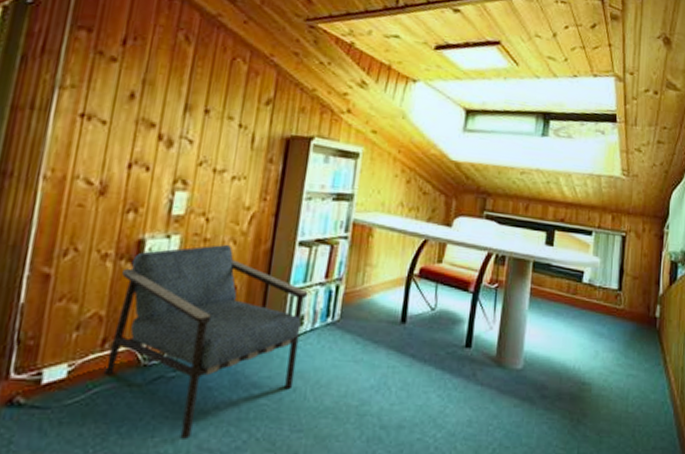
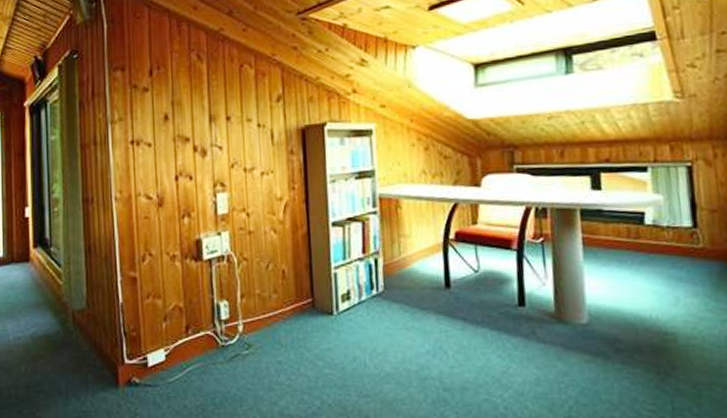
armchair: present [103,244,308,439] -> none [189,233,352,407]

